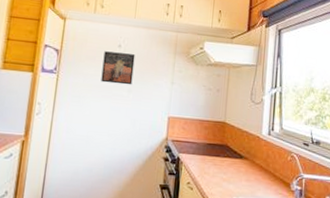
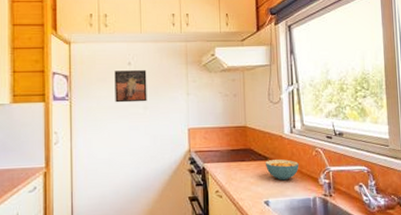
cereal bowl: none [240,159,273,182] -> present [266,159,299,181]

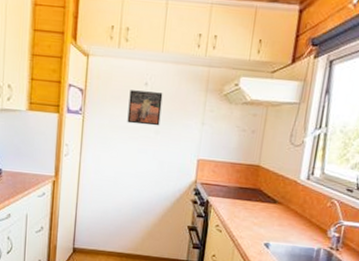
cereal bowl: present [266,159,299,181] -> none [273,203,310,227]

